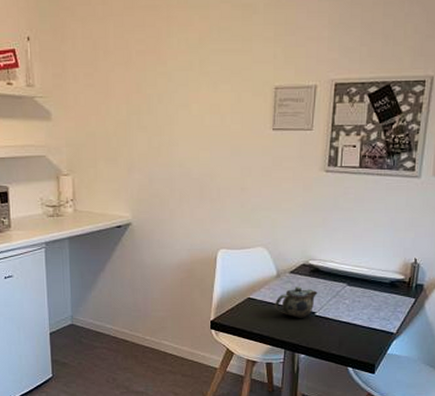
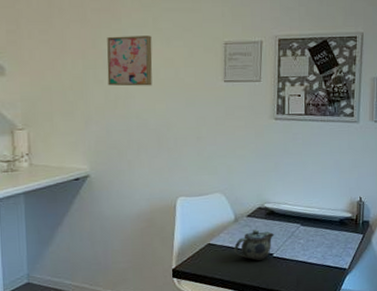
wall art: none [151,79,198,133] -> present [107,36,153,86]

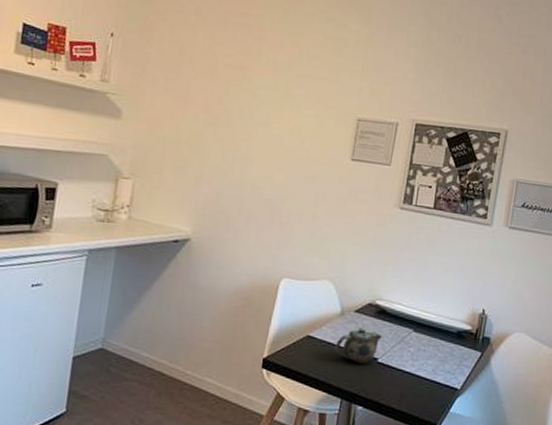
wall art: present [107,36,153,86] -> none [227,95,282,153]

